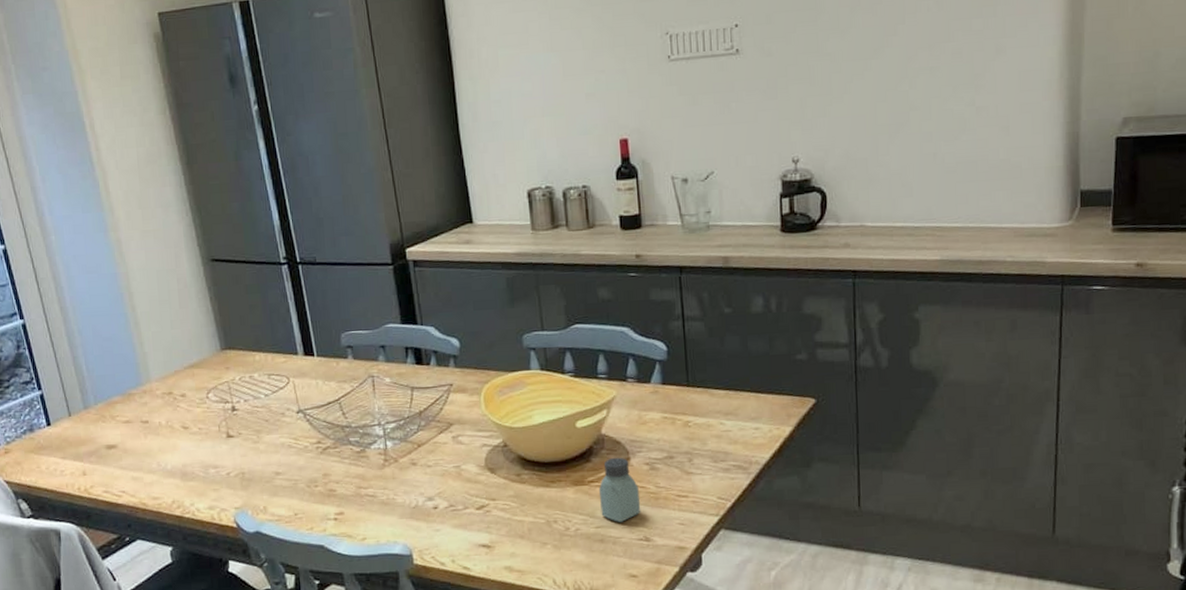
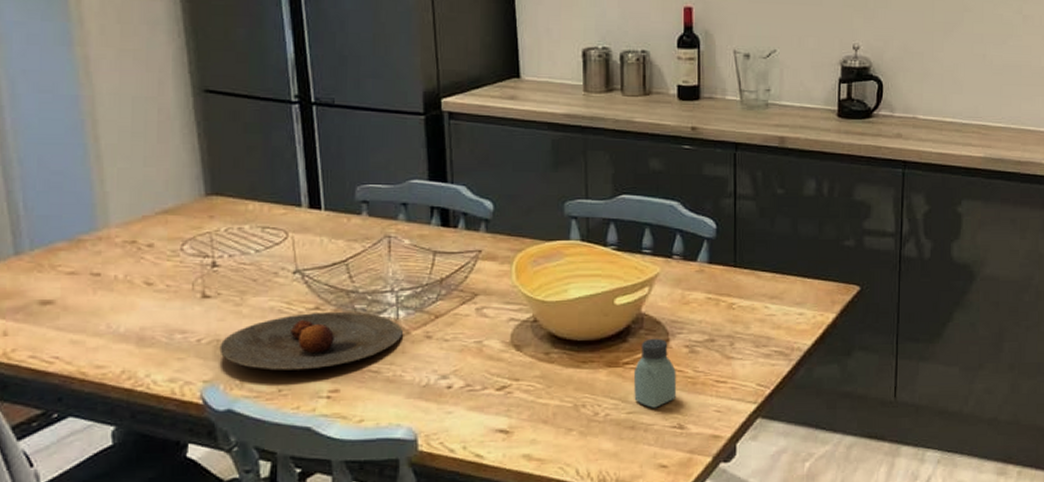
plate: none [245,444,392,497] -> present [219,311,403,371]

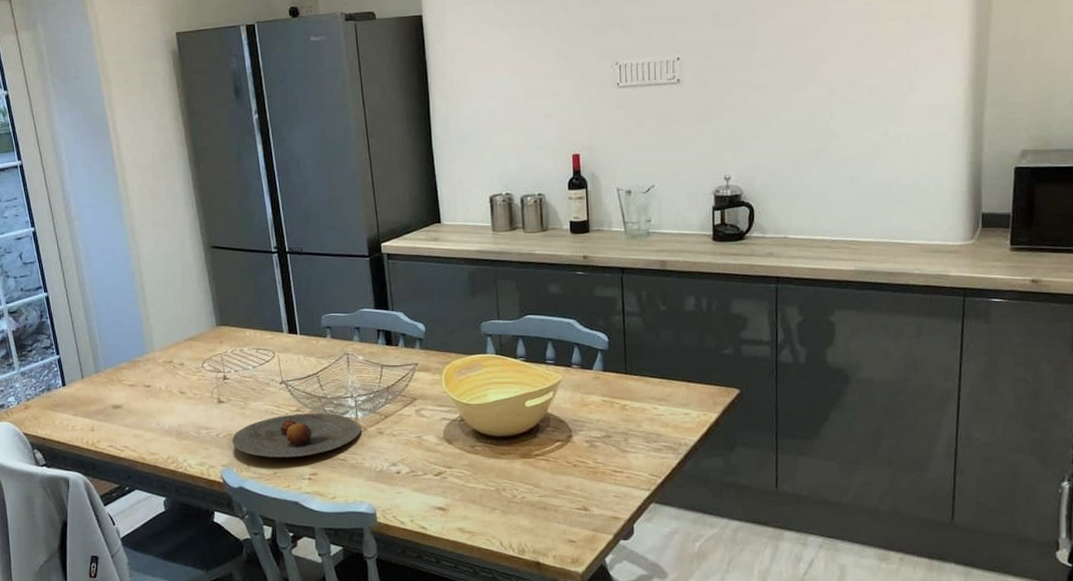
saltshaker: present [633,338,677,408] -> none [543,434,581,493]

